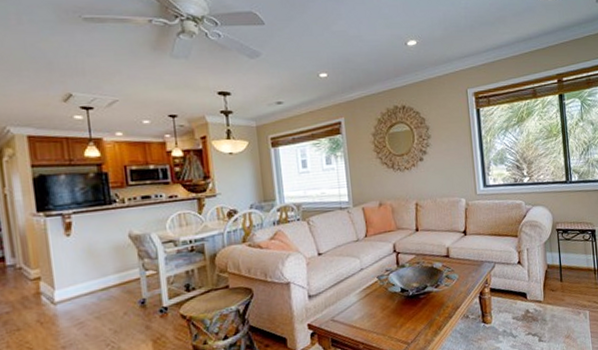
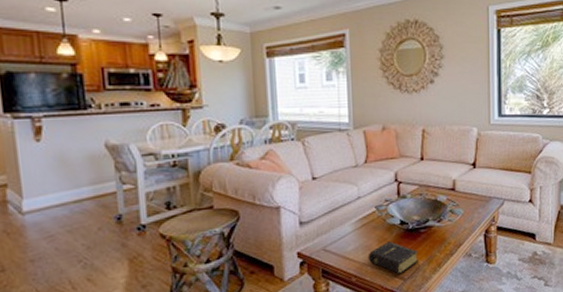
book: none [373,308,420,339] -> present [368,241,418,274]

